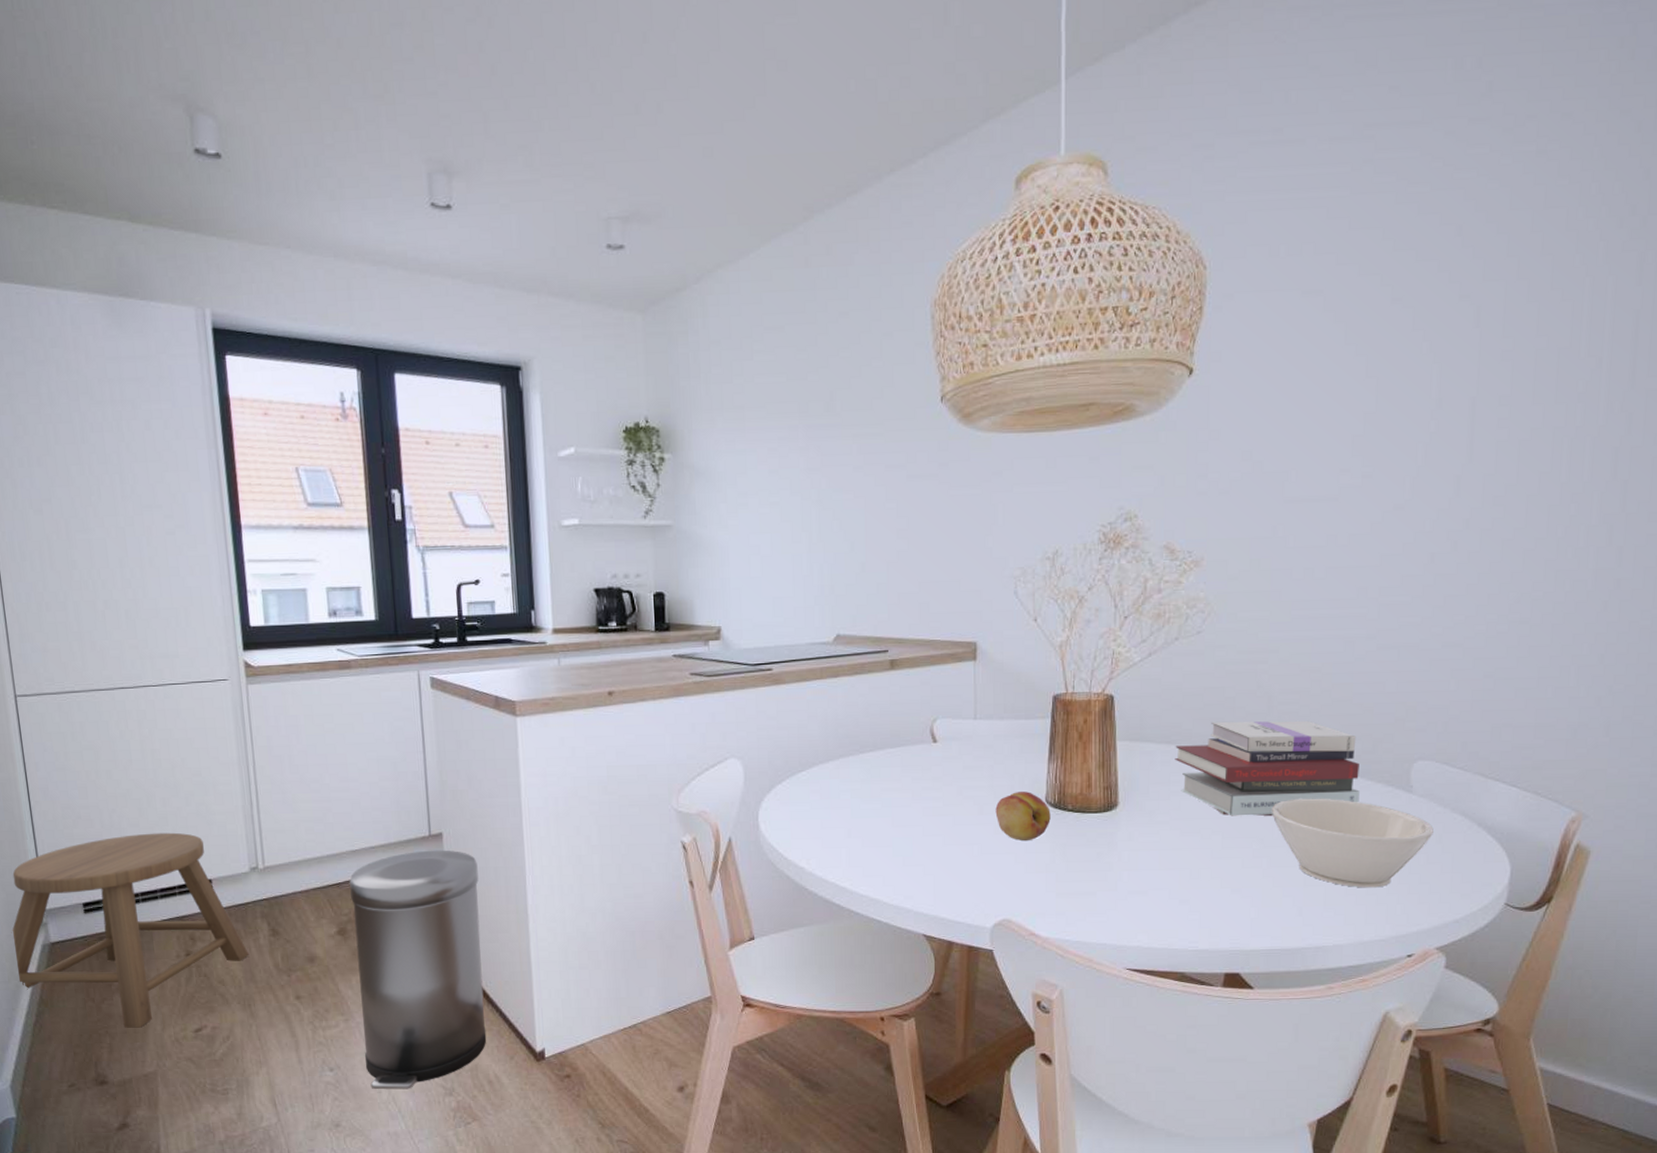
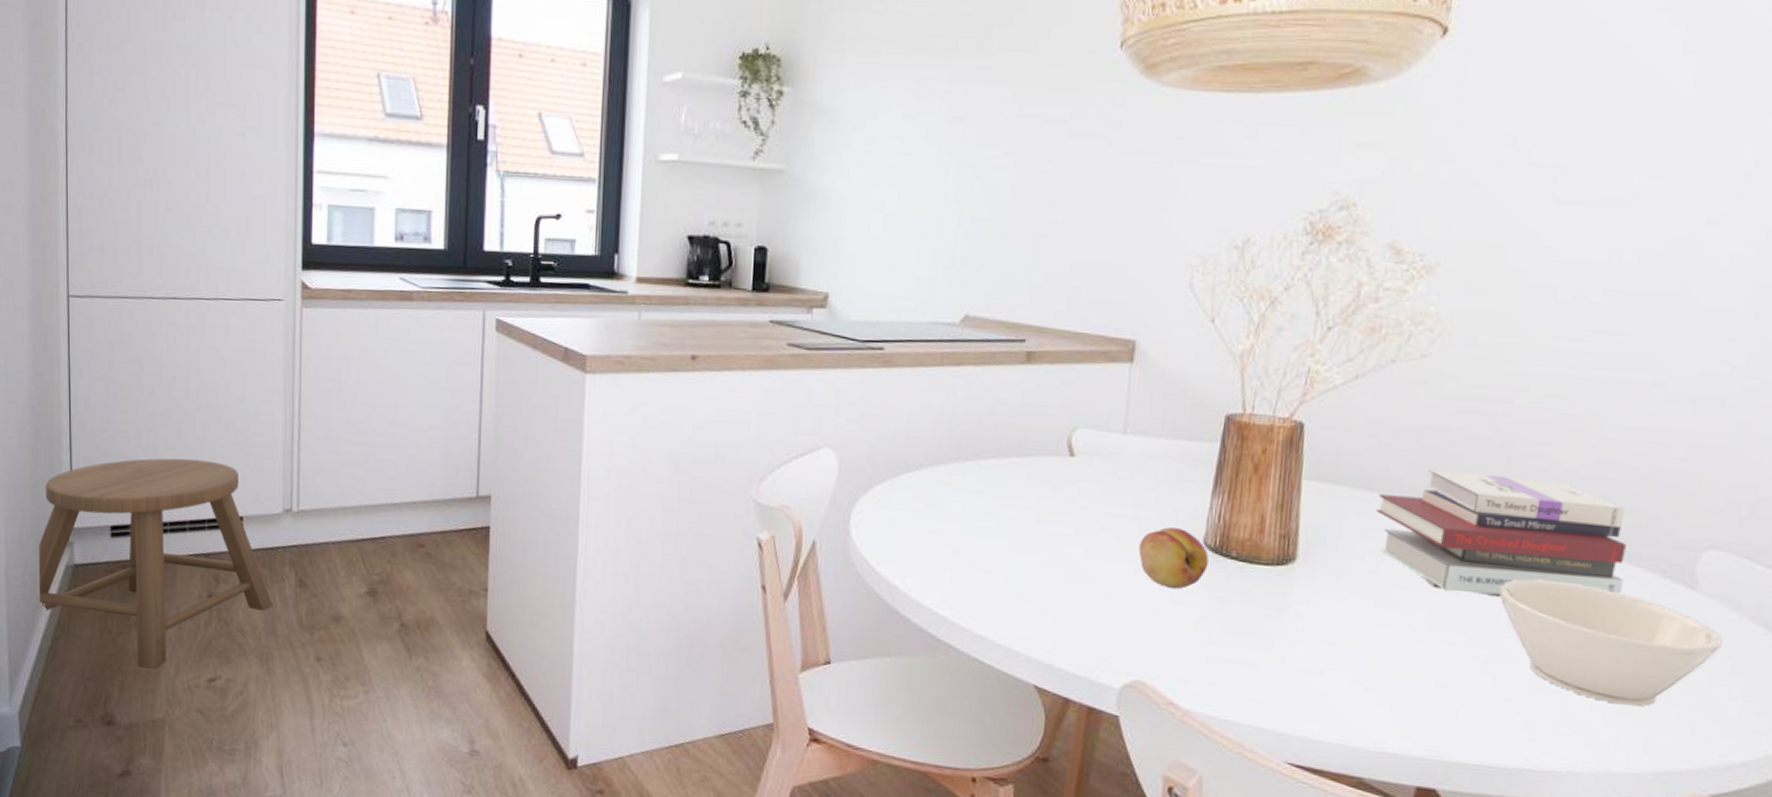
pedal bin: present [349,850,487,1090] -> none [382,513,526,780]

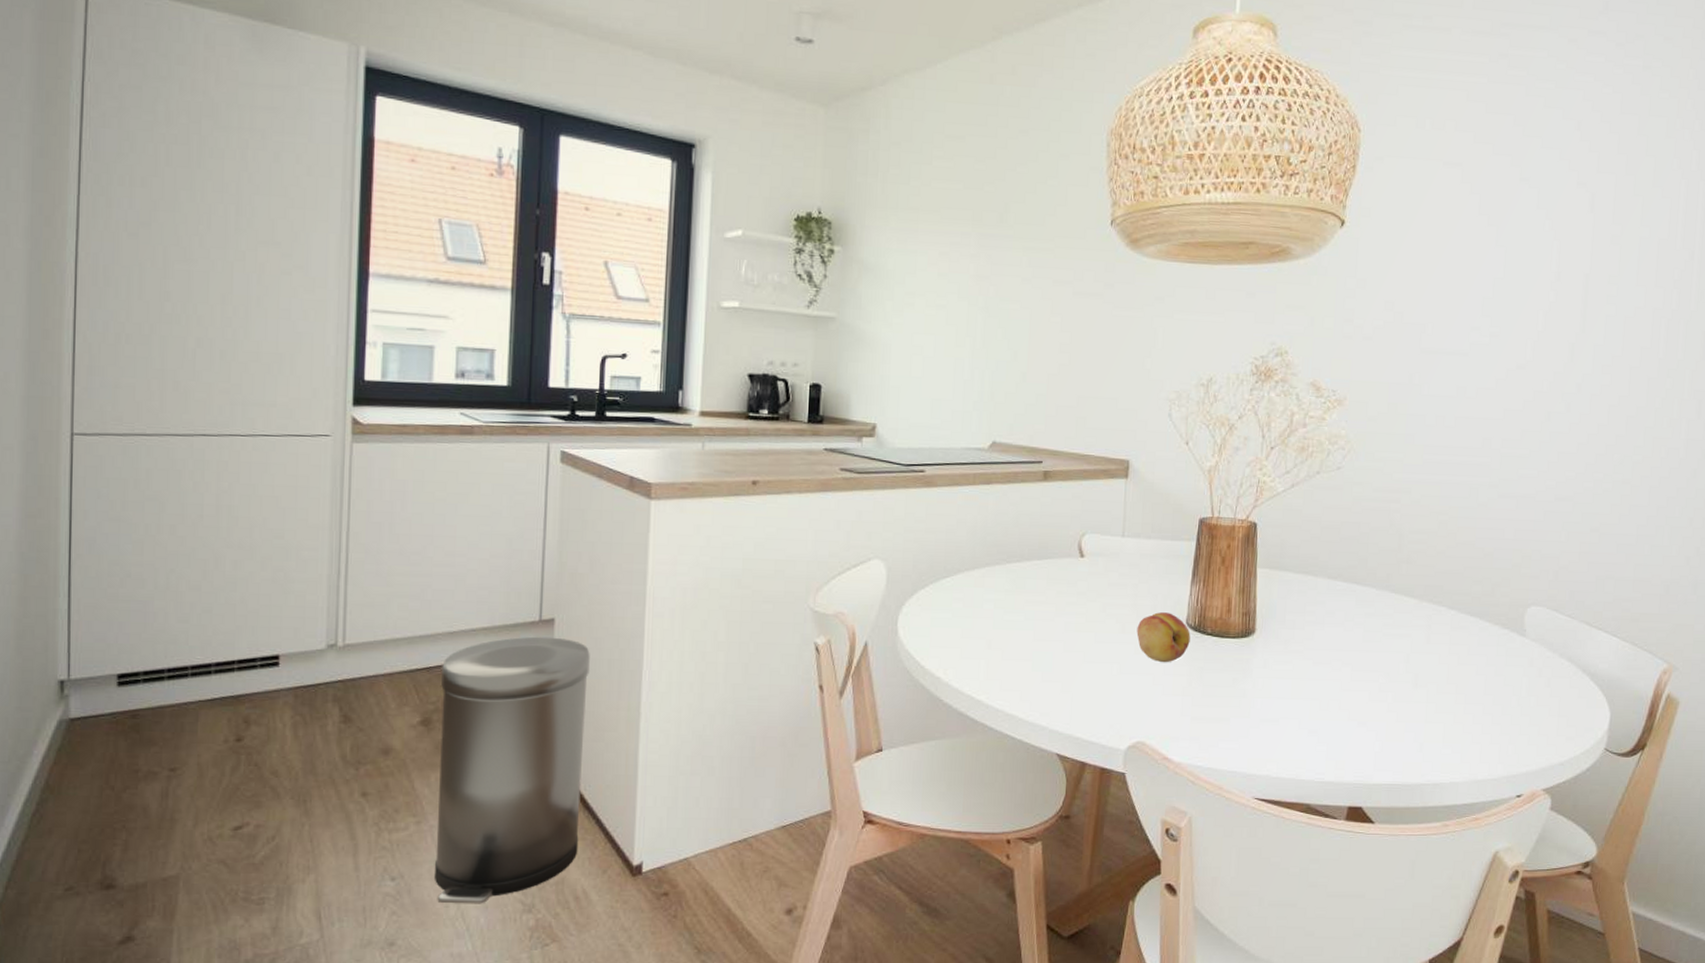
stool: present [37,458,272,669] -> none [21,598,312,823]
pedal bin: none [382,513,526,780] -> present [435,636,590,904]
books: present [1376,469,1626,596] -> none [1311,555,1479,651]
cup: present [1498,578,1723,707] -> none [1397,635,1543,727]

